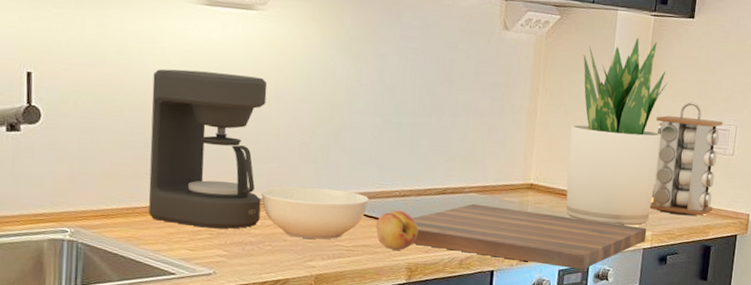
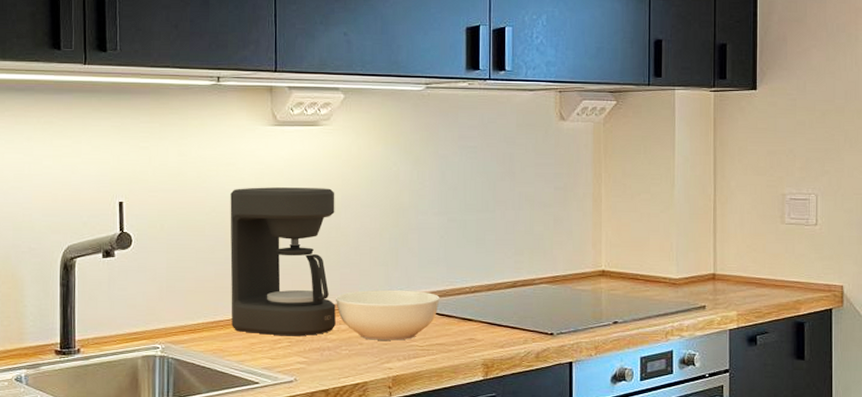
fruit: present [376,210,419,250] -> none [449,306,492,347]
cutting board: present [412,203,647,270] -> none [484,294,731,356]
planter: present [566,37,668,225] -> none [638,115,737,306]
spice rack: present [650,101,723,216] -> none [728,174,802,292]

